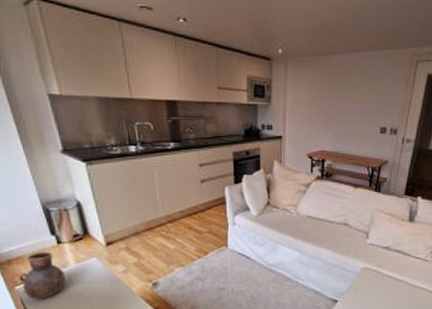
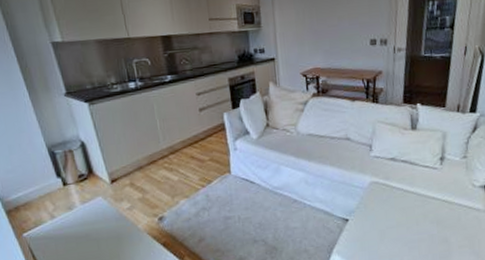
vase: present [19,251,66,299] -> none [26,194,73,245]

